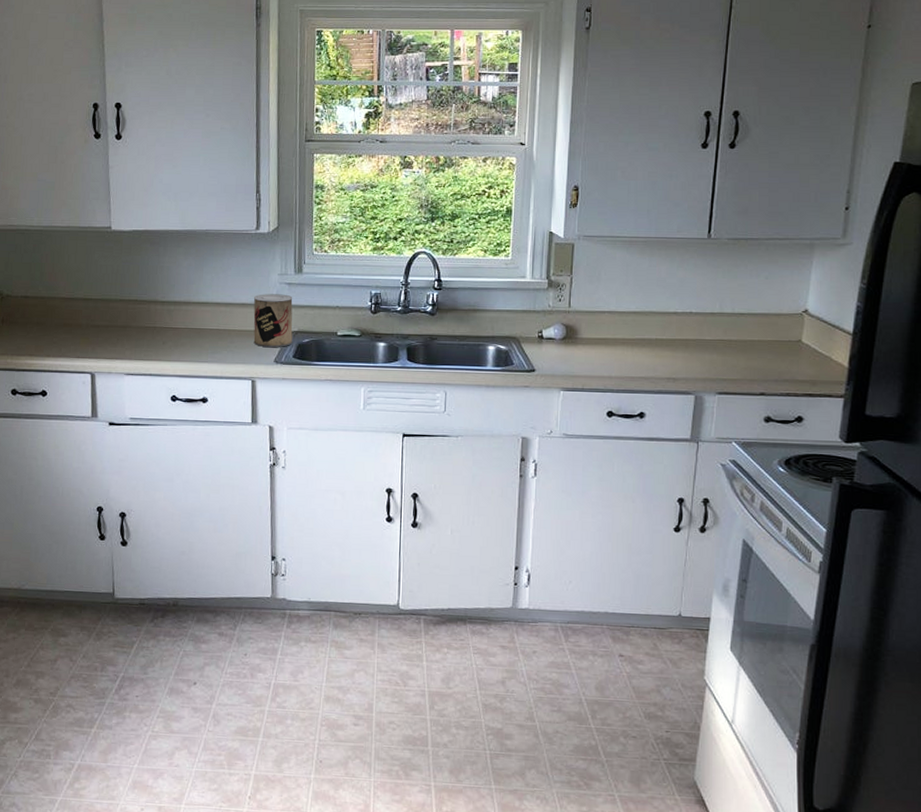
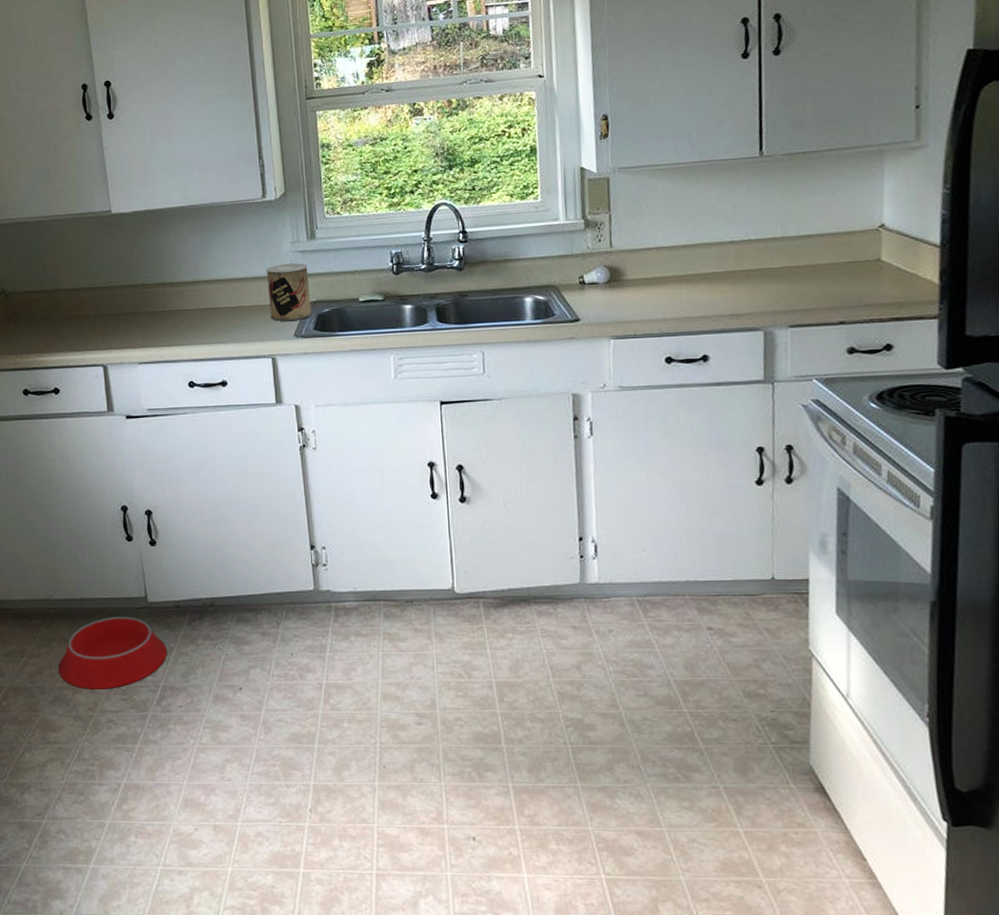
pet bowl: none [23,609,129,676] -> present [58,616,167,689]

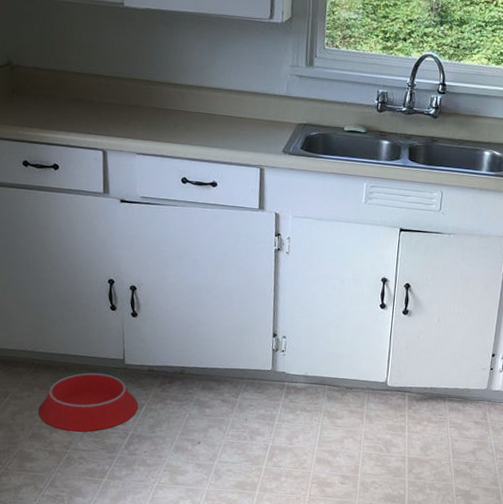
tin can: present [266,263,313,322] -> none [263,84,303,138]

